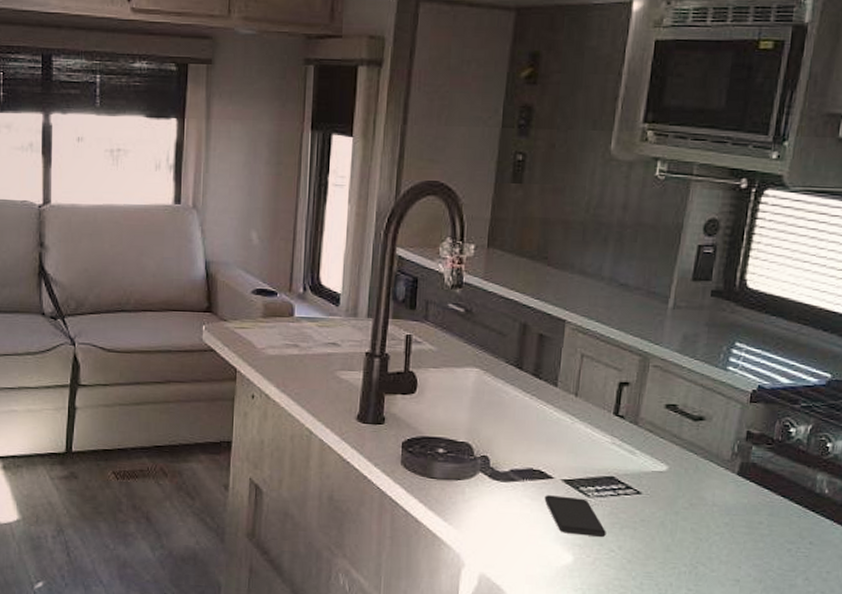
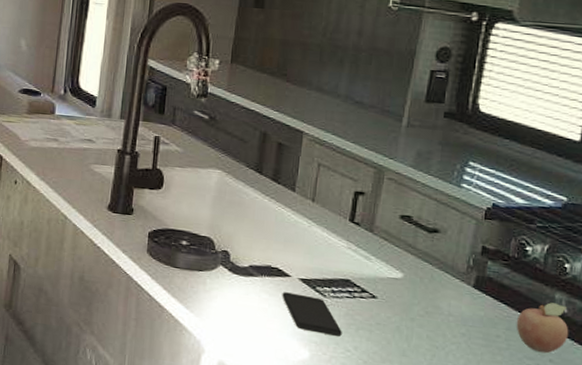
fruit: none [778,484,829,536] -> present [516,302,569,354]

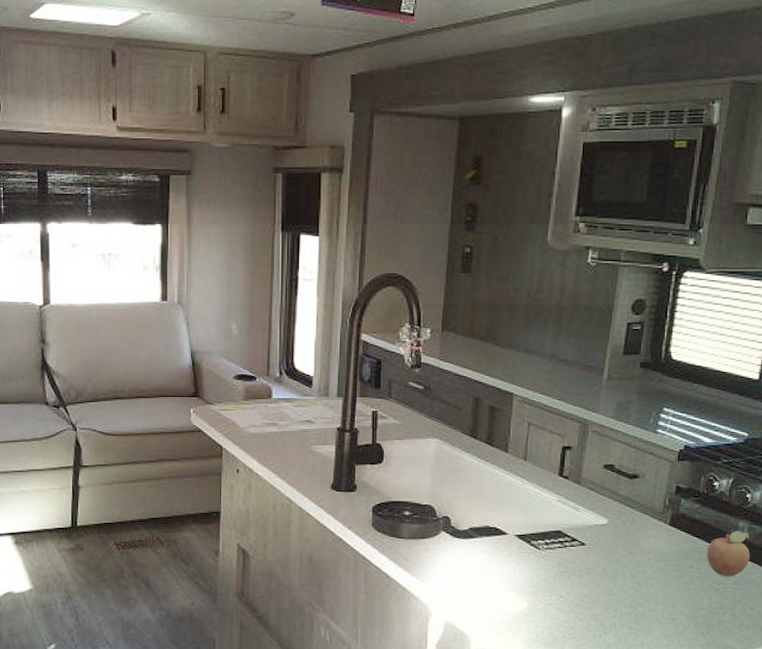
mobile phone: present [282,292,342,337] -> none [500,549,556,586]

